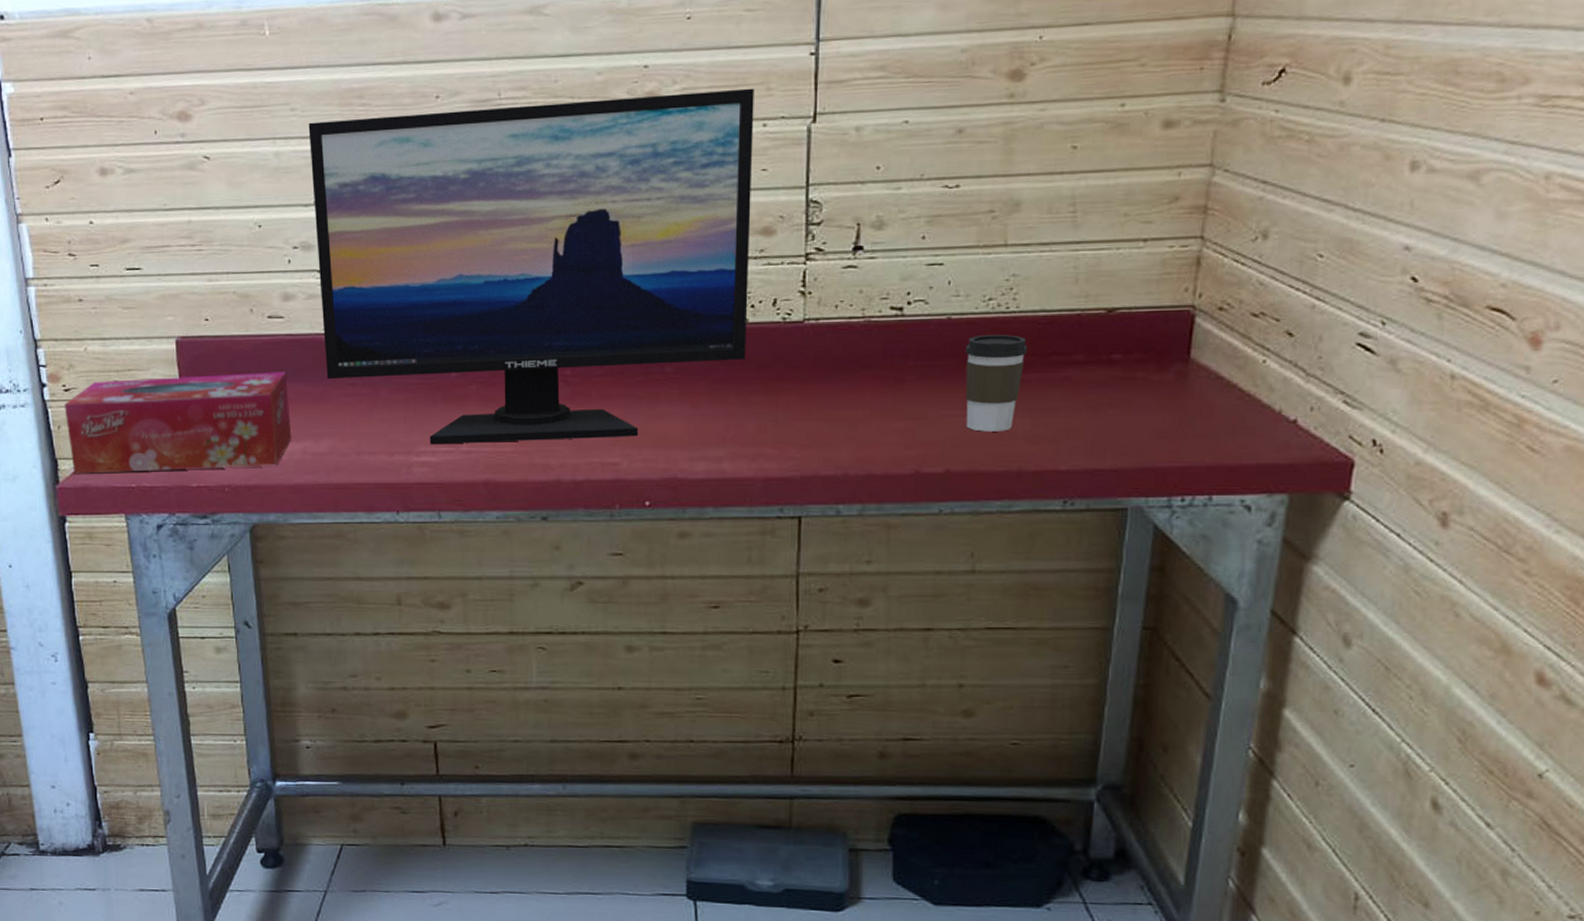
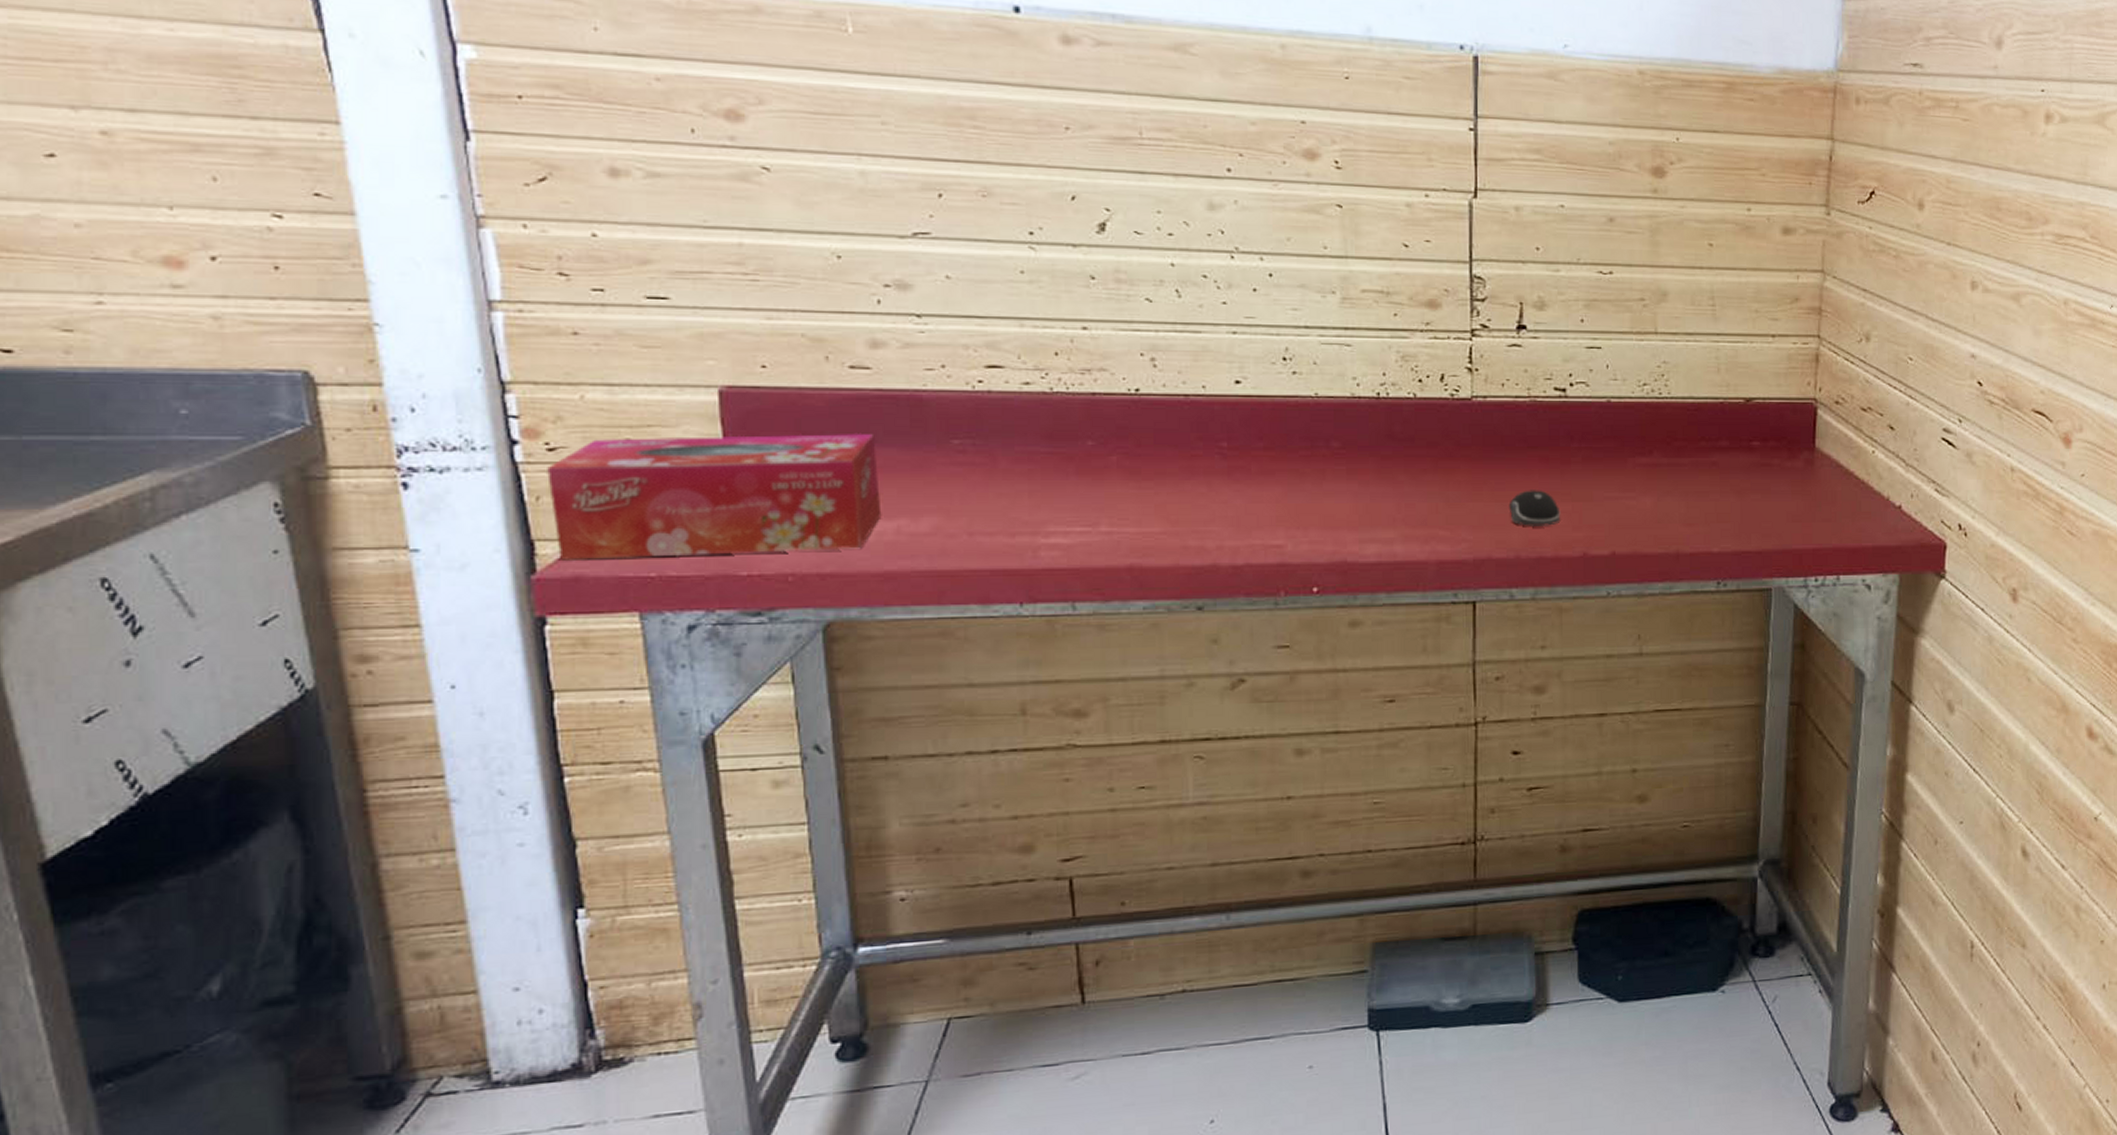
computer monitor: present [308,88,754,445] -> none [904,140,1416,524]
computer mouse: none [838,409,893,445] -> present [1508,490,1561,526]
coffee cup: present [965,335,1028,432] -> none [1624,419,1680,514]

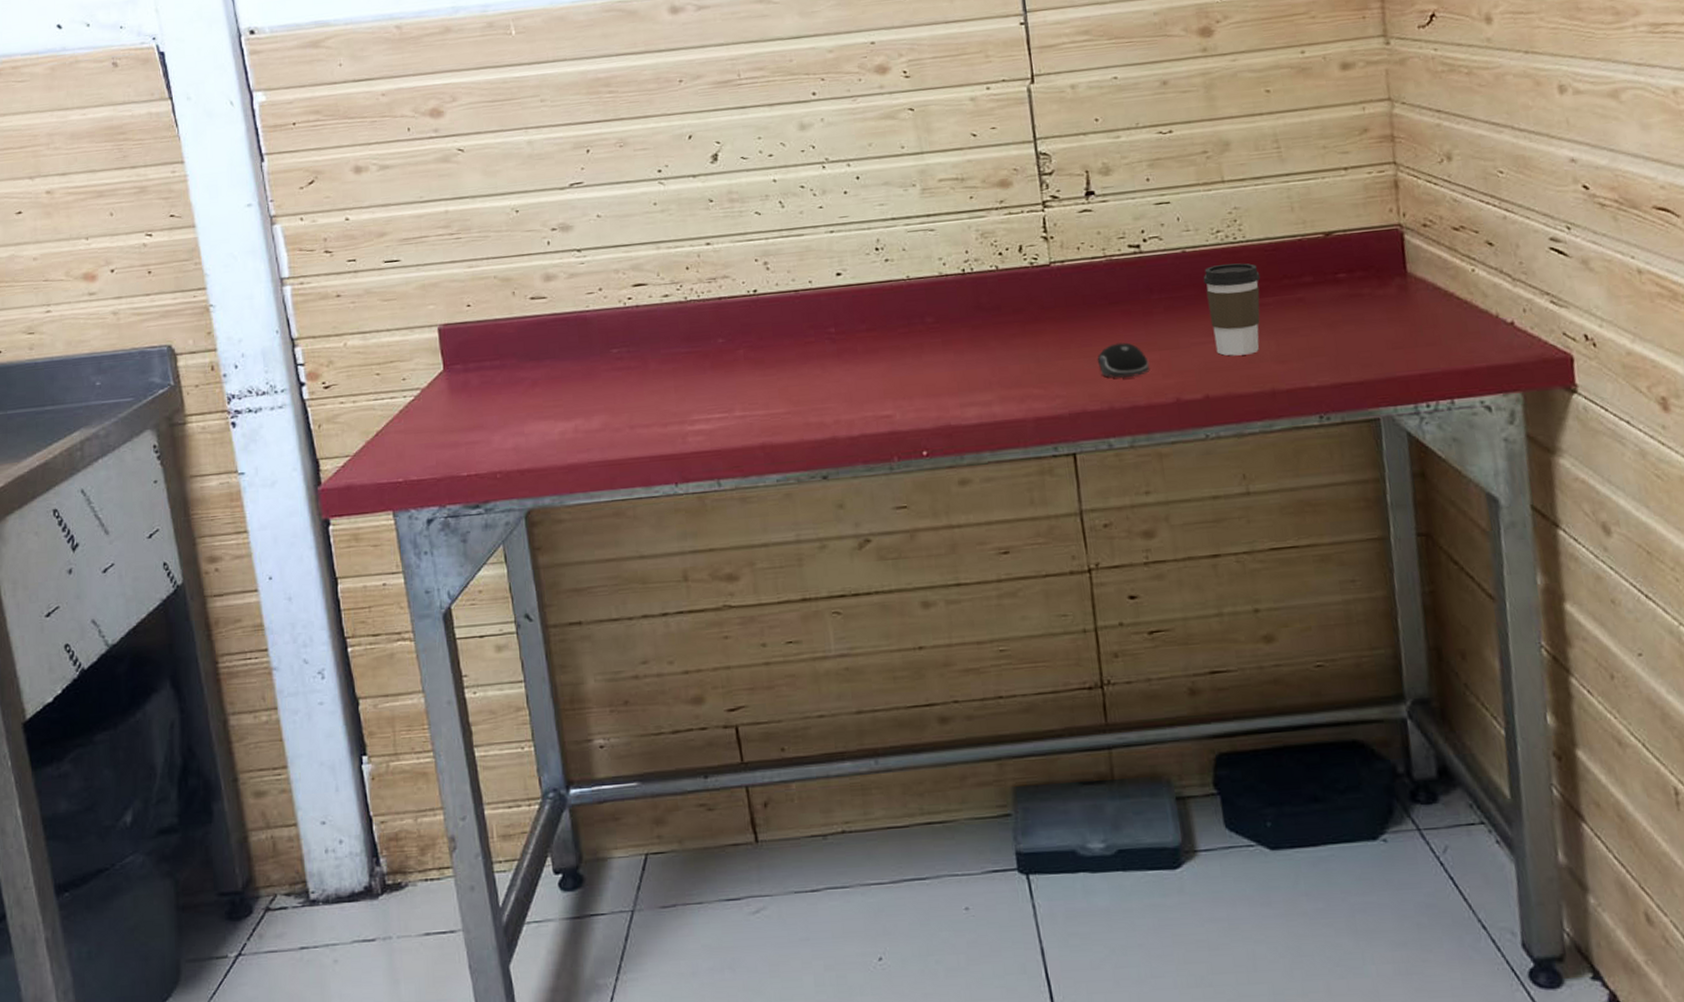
tissue box: present [547,433,882,560] -> none [325,351,563,474]
coffee cup: none [1624,419,1680,514] -> present [1203,263,1261,356]

